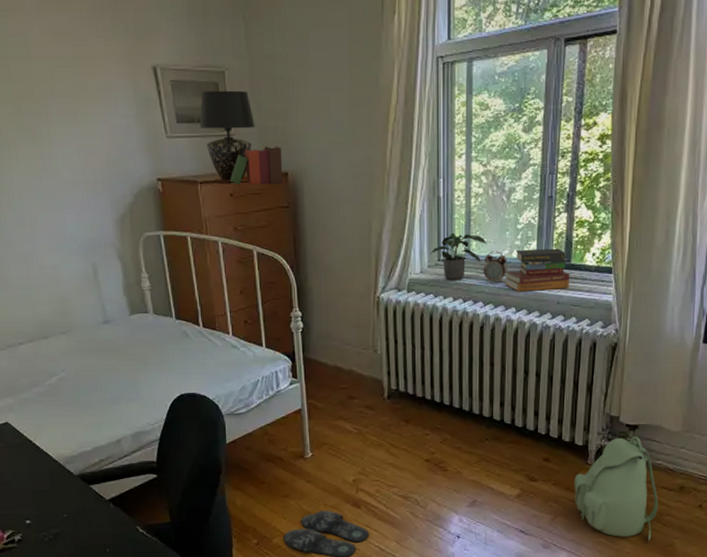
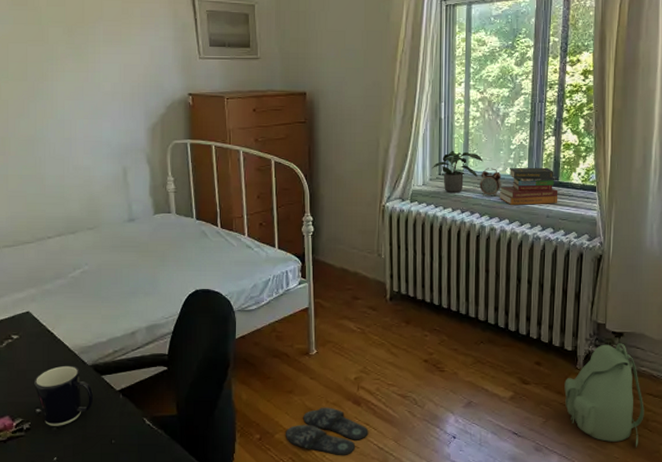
mug: none [21,476,84,537] -> present [34,365,94,426]
table lamp: present [199,90,255,181] -> none [229,20,279,98]
books: present [229,146,284,186] -> none [253,69,302,103]

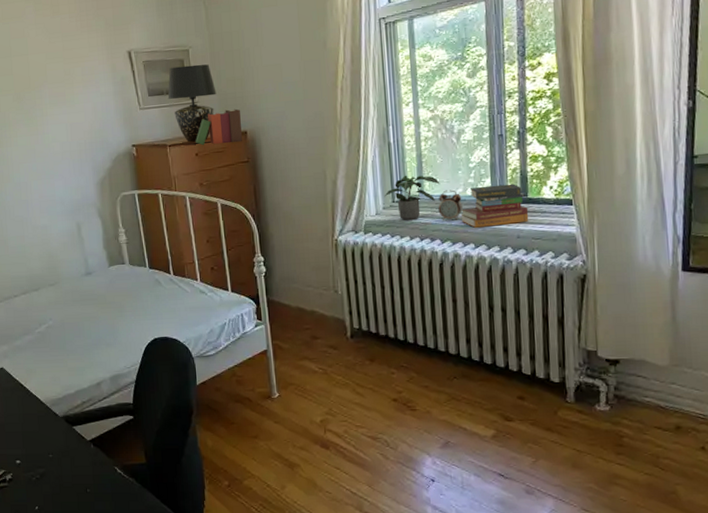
mug: present [34,365,94,426] -> none [12,417,67,477]
table lamp: none [229,20,279,98] -> present [168,64,217,143]
books: none [253,69,302,103] -> present [195,108,243,146]
slippers: present [286,407,369,456] -> none [254,451,340,502]
backpack: present [564,343,644,449] -> none [554,371,654,490]

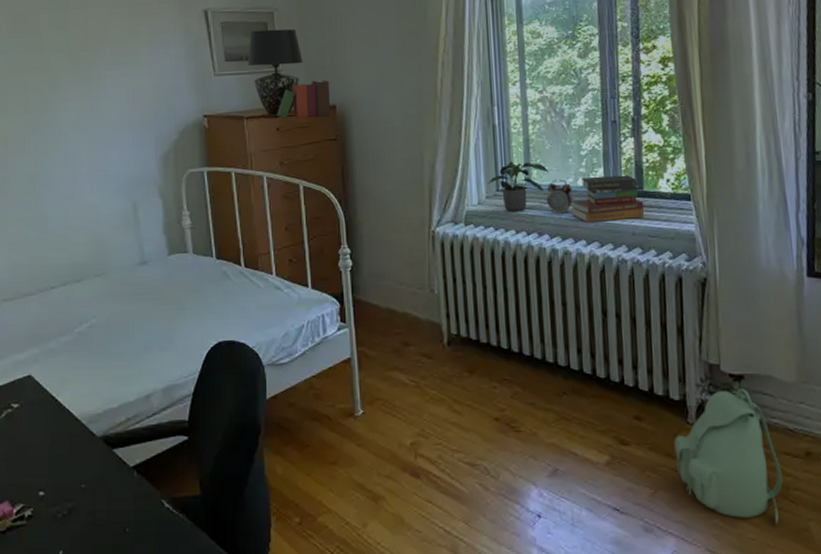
backpack: none [554,371,654,490] -> present [674,388,783,526]

